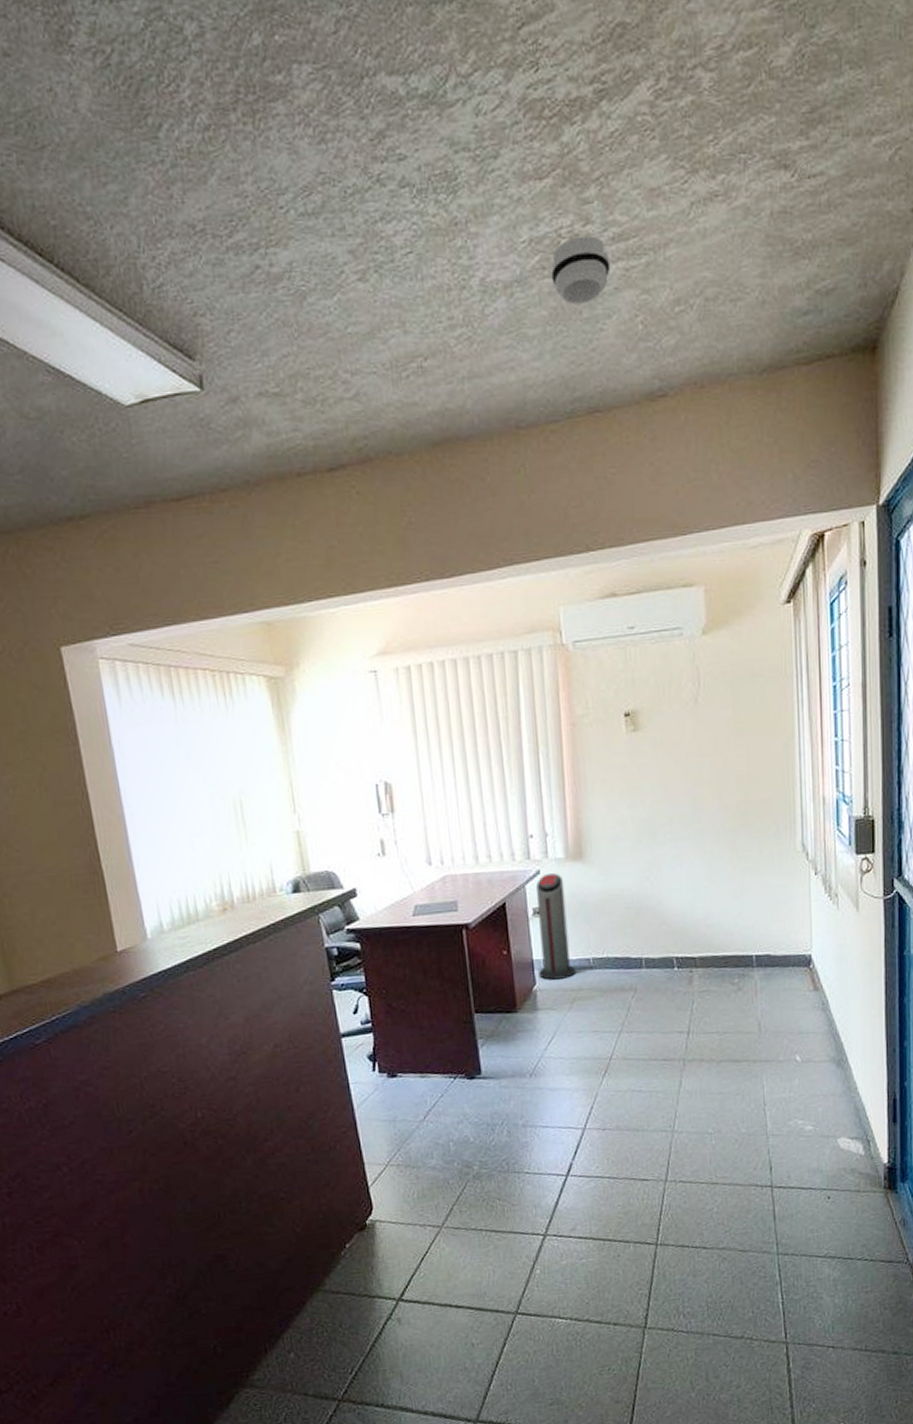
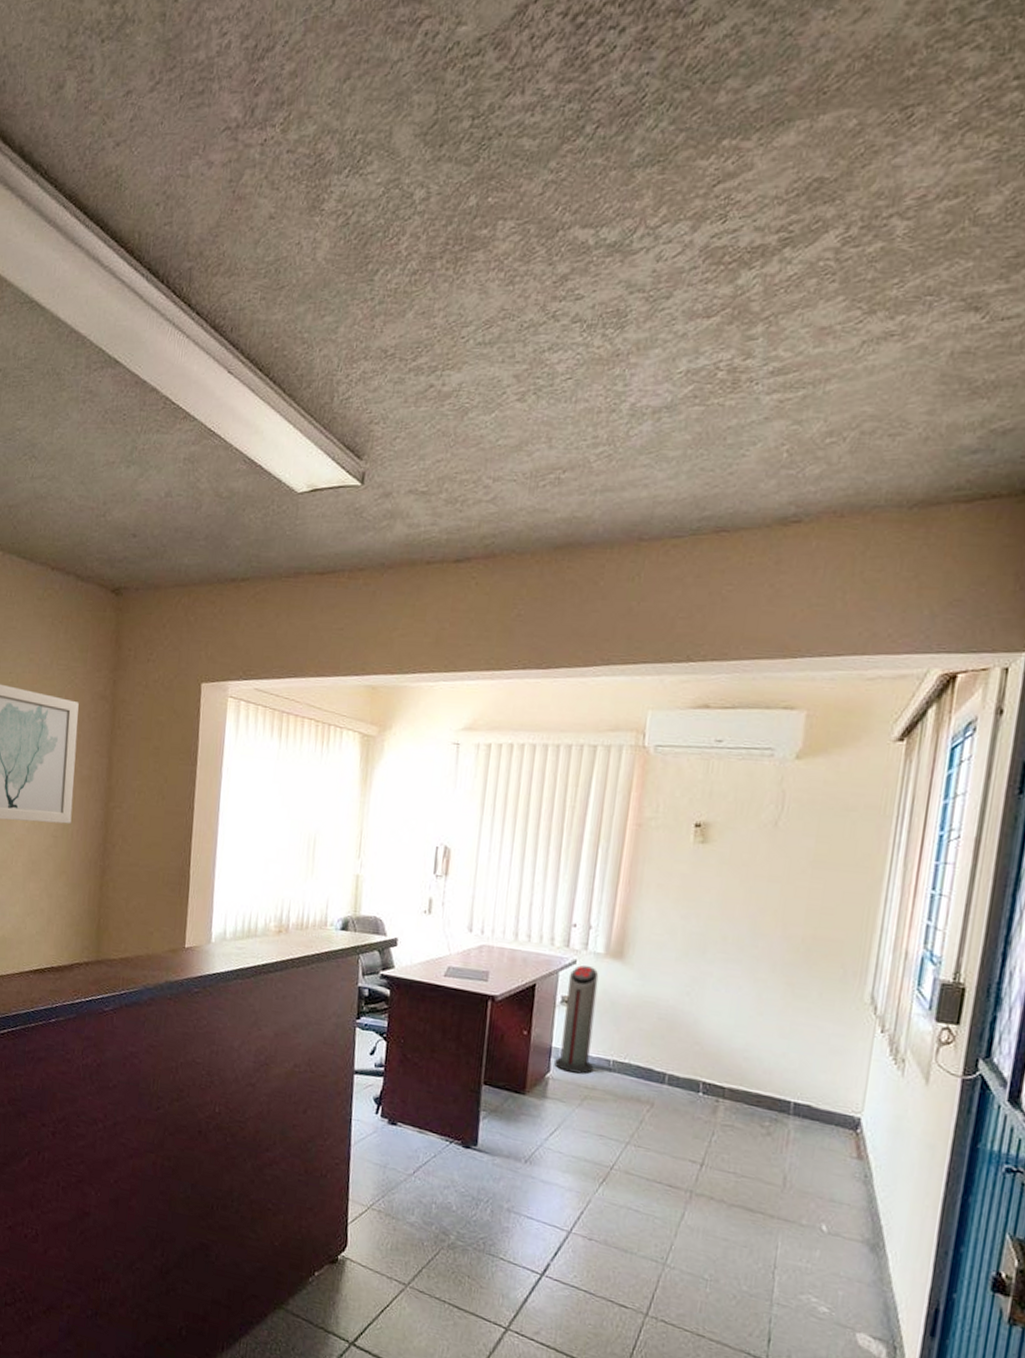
smoke detector: present [551,236,611,305] -> none [701,369,766,431]

